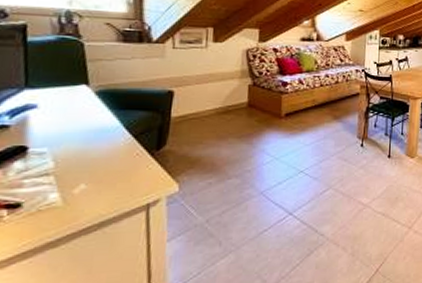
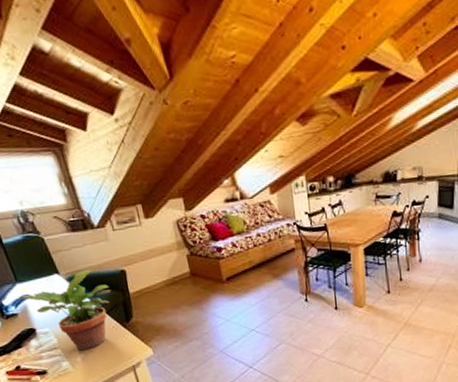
potted plant: none [18,85,149,179] -> present [17,270,112,350]

